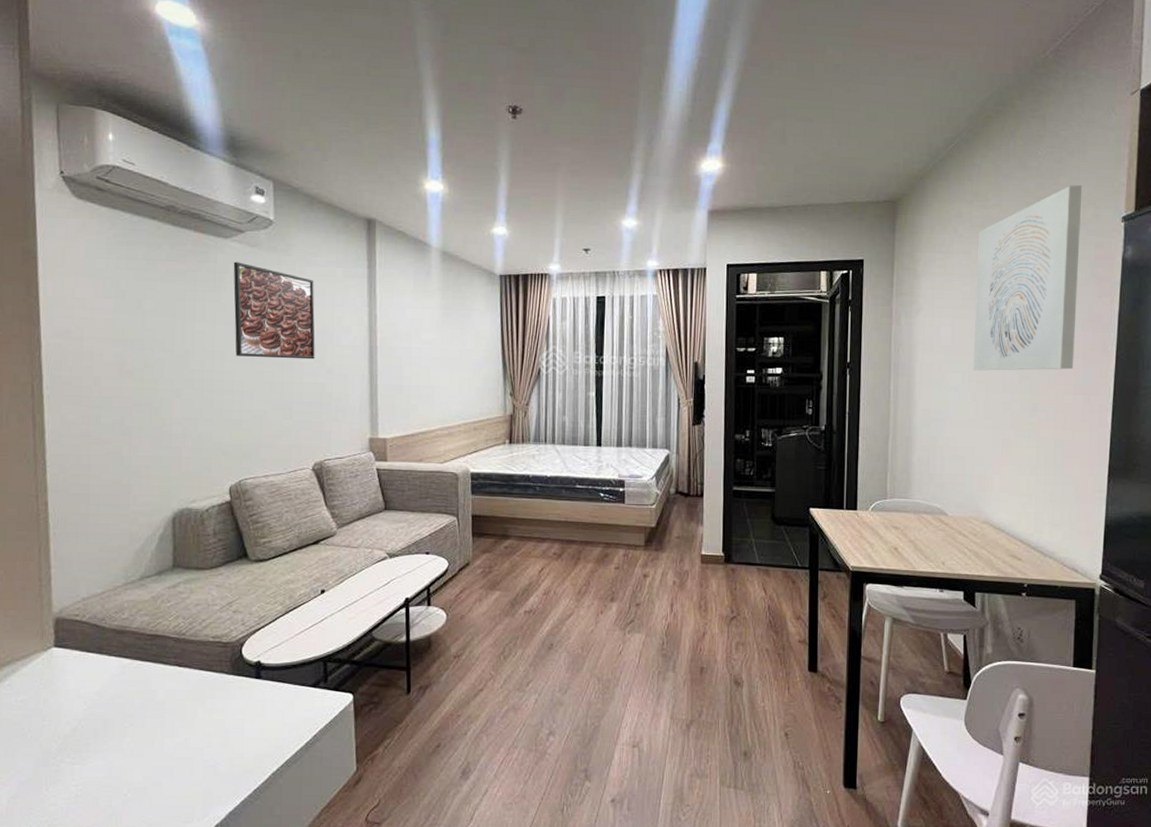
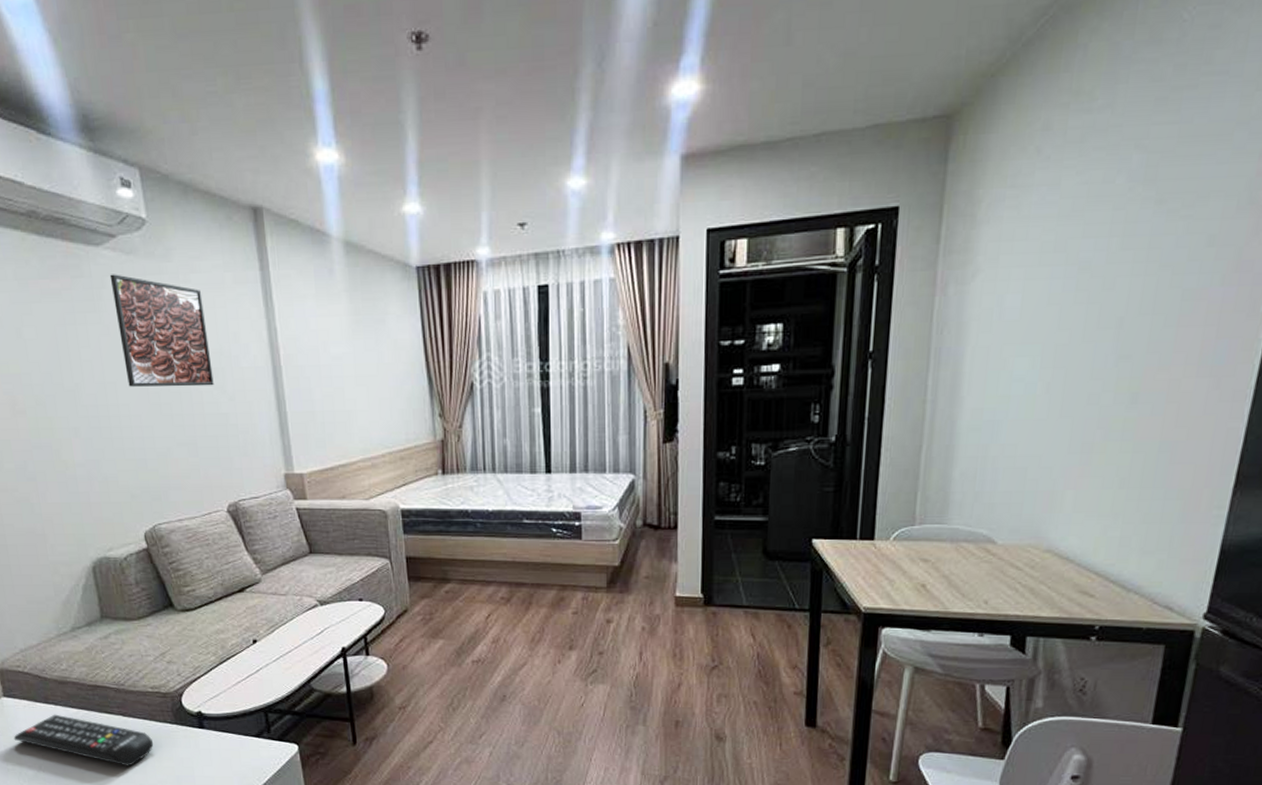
remote control: none [56,665,207,720] -> present [13,714,154,766]
wall art: present [974,184,1082,371] -> none [1049,59,1251,352]

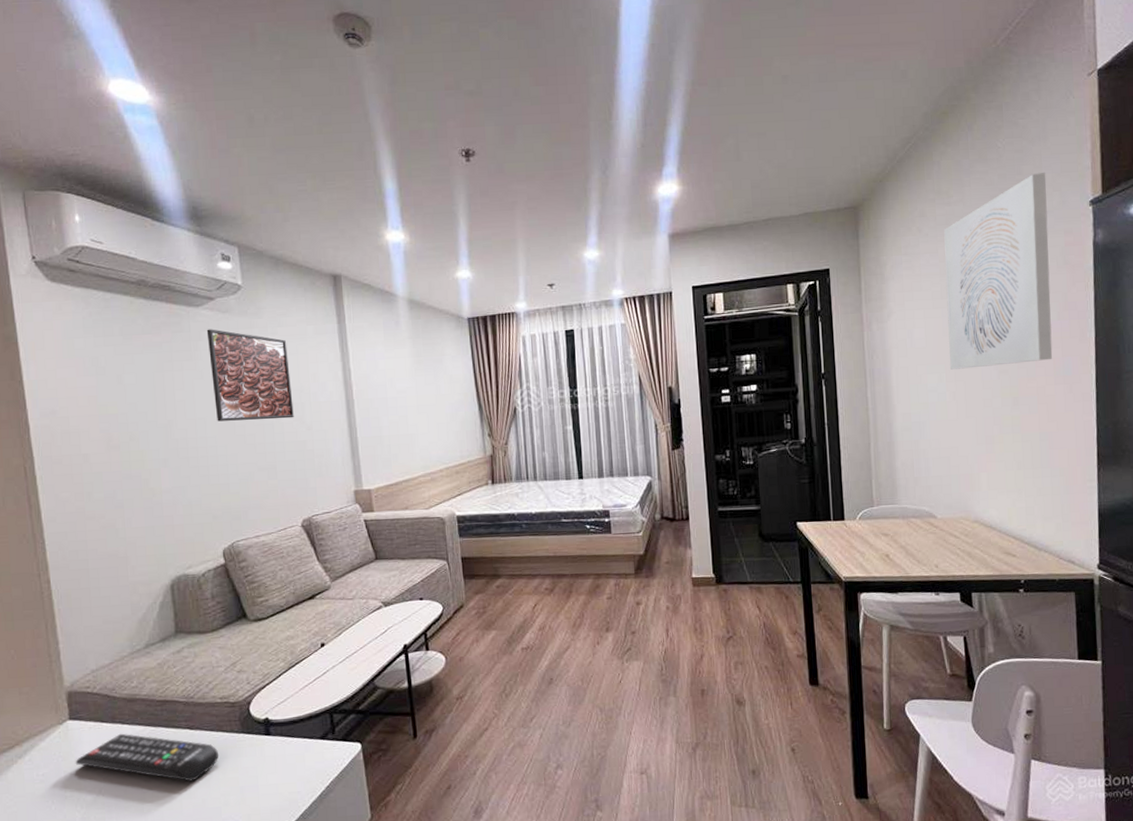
wall art: none [1049,59,1251,352] -> present [944,172,1053,370]

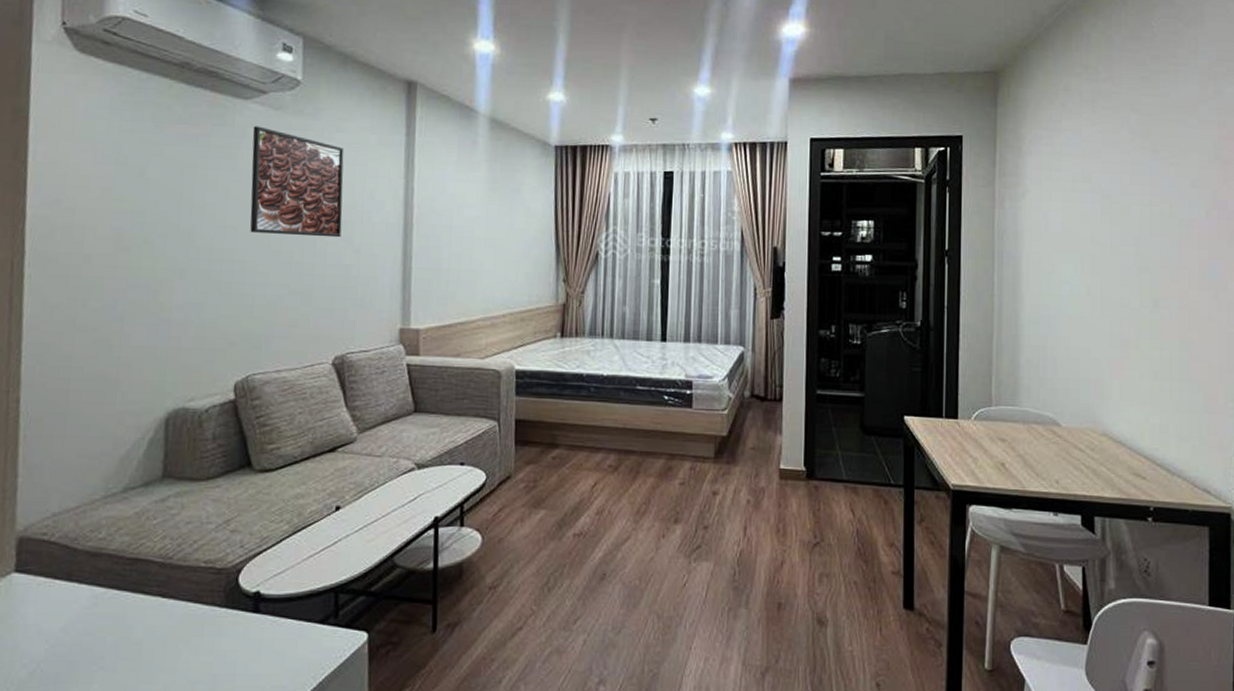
remote control: present [75,733,219,782] -> none [13,594,193,662]
wall art: present [944,172,1053,370] -> none [1087,58,1202,262]

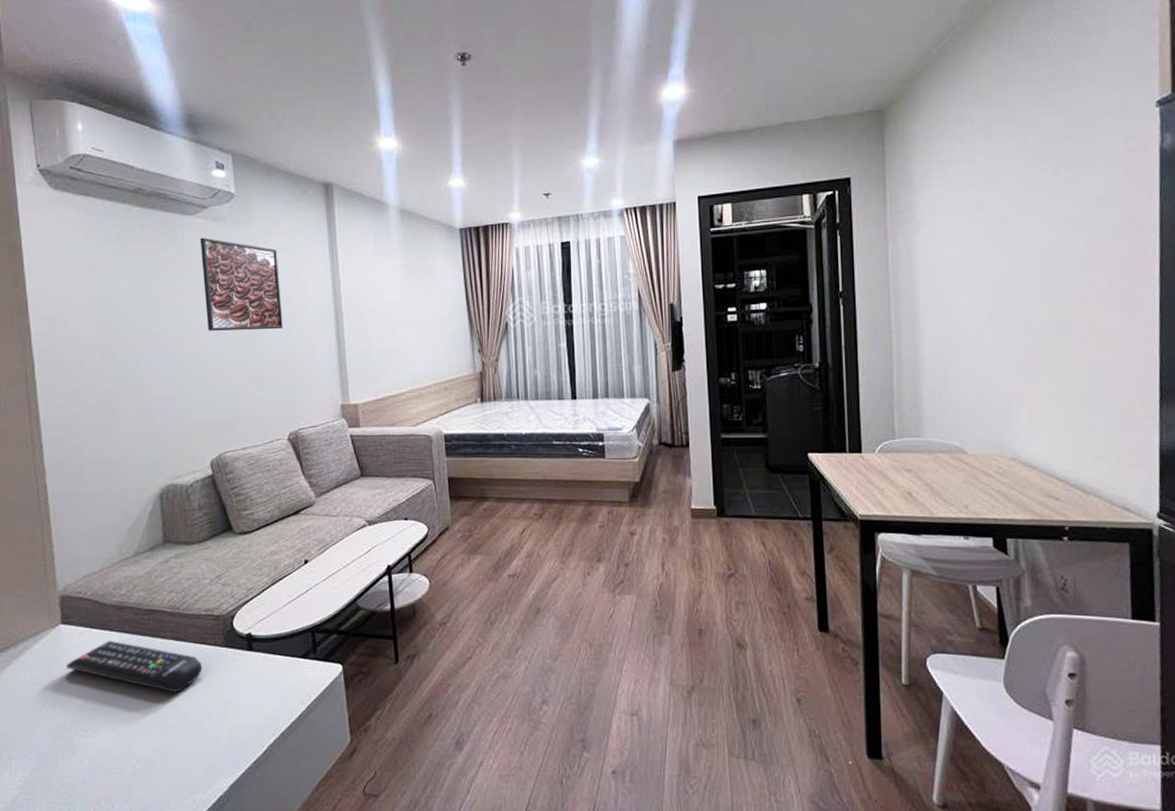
remote control: none [13,594,193,662] -> present [66,640,203,693]

